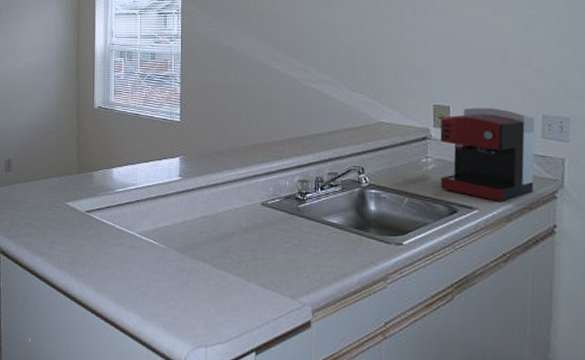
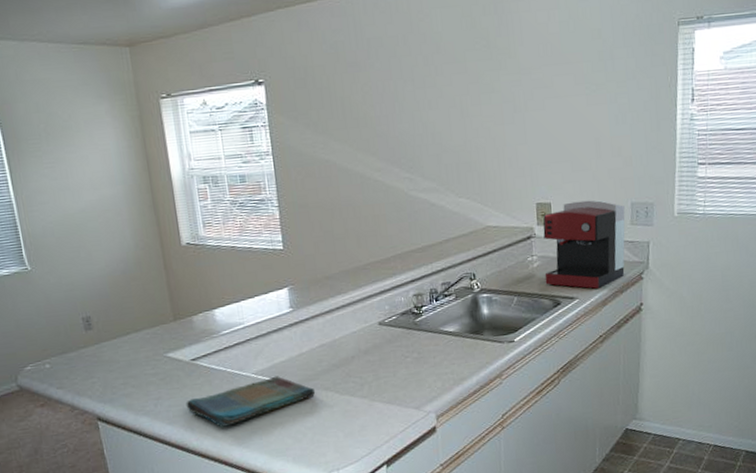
dish towel: none [75,239,193,282] -> present [186,375,316,428]

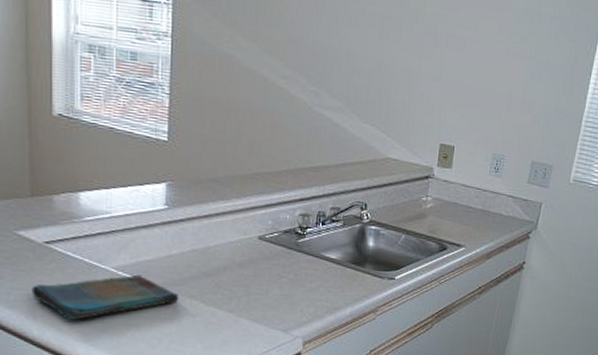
coffee maker: present [543,200,625,289] -> none [435,149,525,240]

